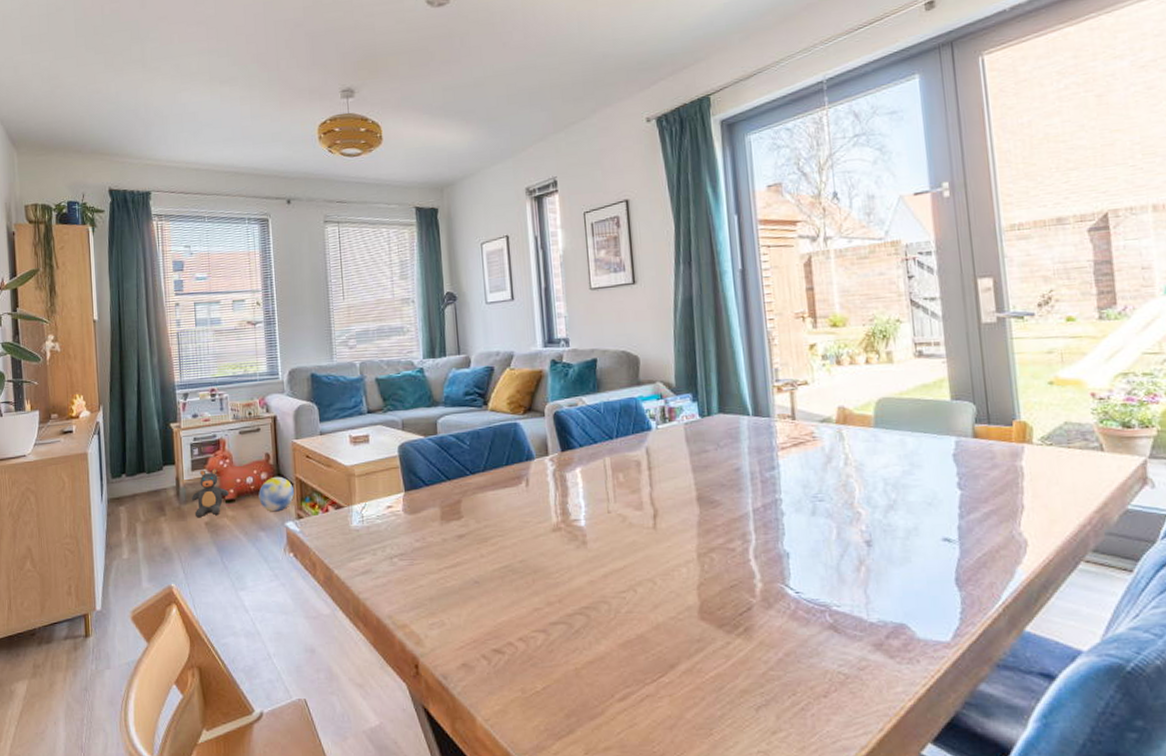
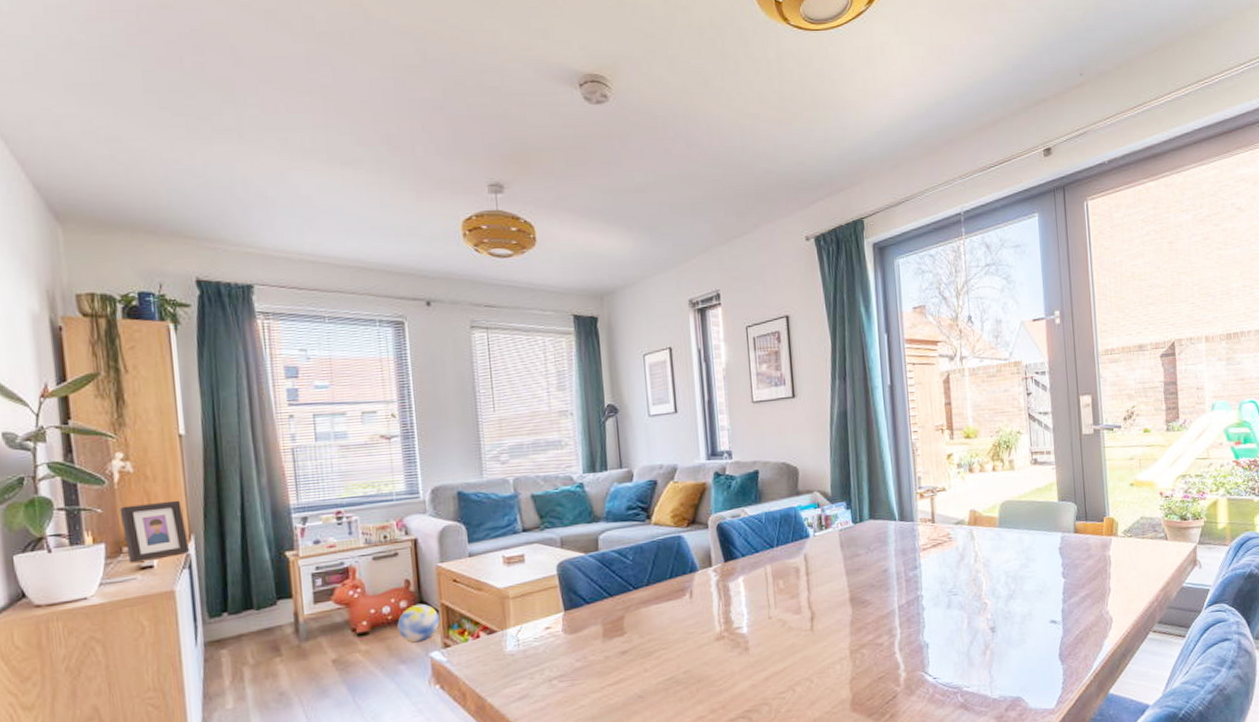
picture frame: none [50,375,98,428] -> present [119,500,189,564]
stuffed animal: present [191,469,229,518] -> none [314,600,361,656]

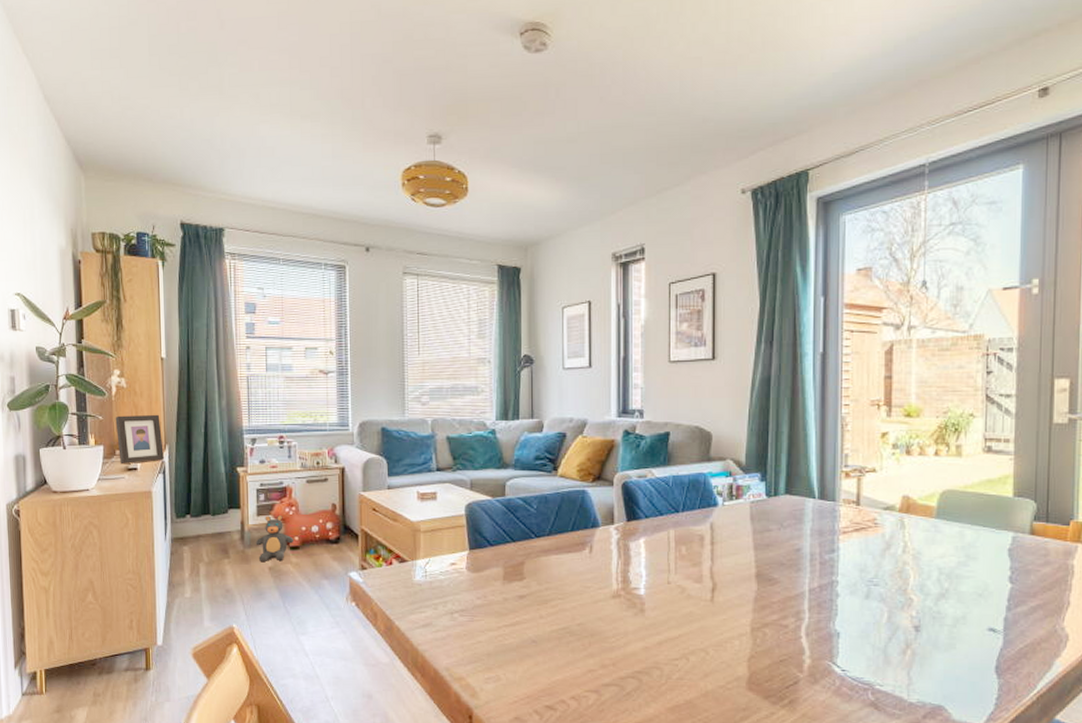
stuffed animal: none [314,600,361,656] -> present [255,515,294,563]
ball: present [397,603,440,643] -> none [323,527,359,562]

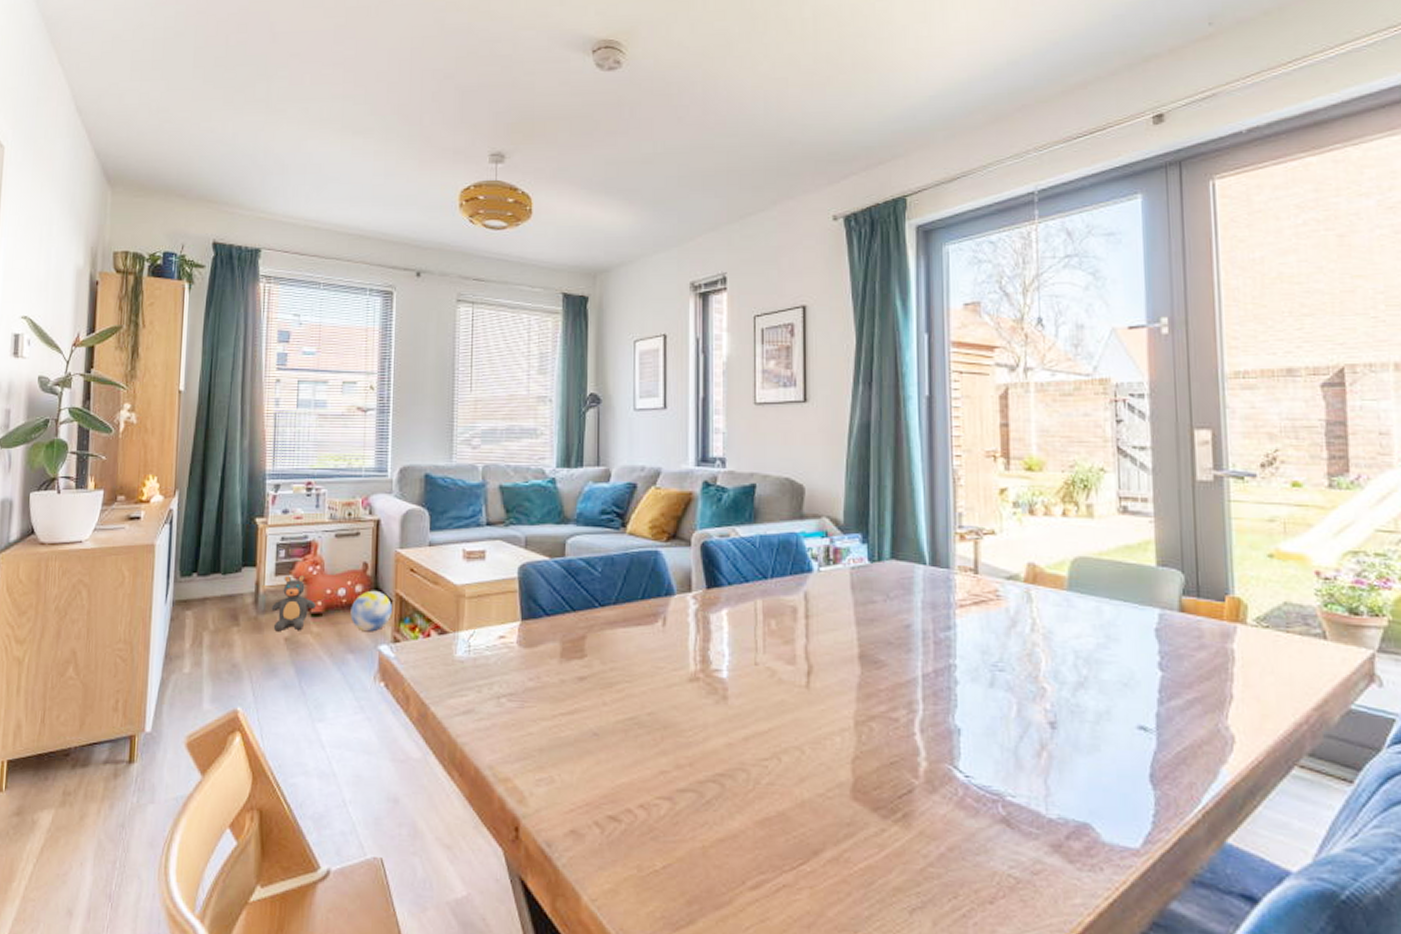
picture frame: present [115,414,164,465] -> none [120,454,173,513]
ball: none [323,527,359,562] -> present [350,590,392,632]

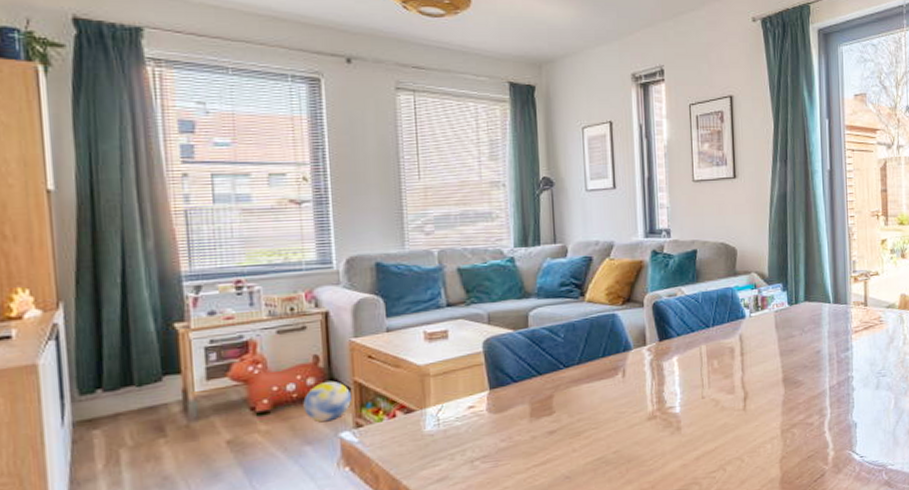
stuffed animal: present [271,575,316,632] -> none [205,376,261,437]

